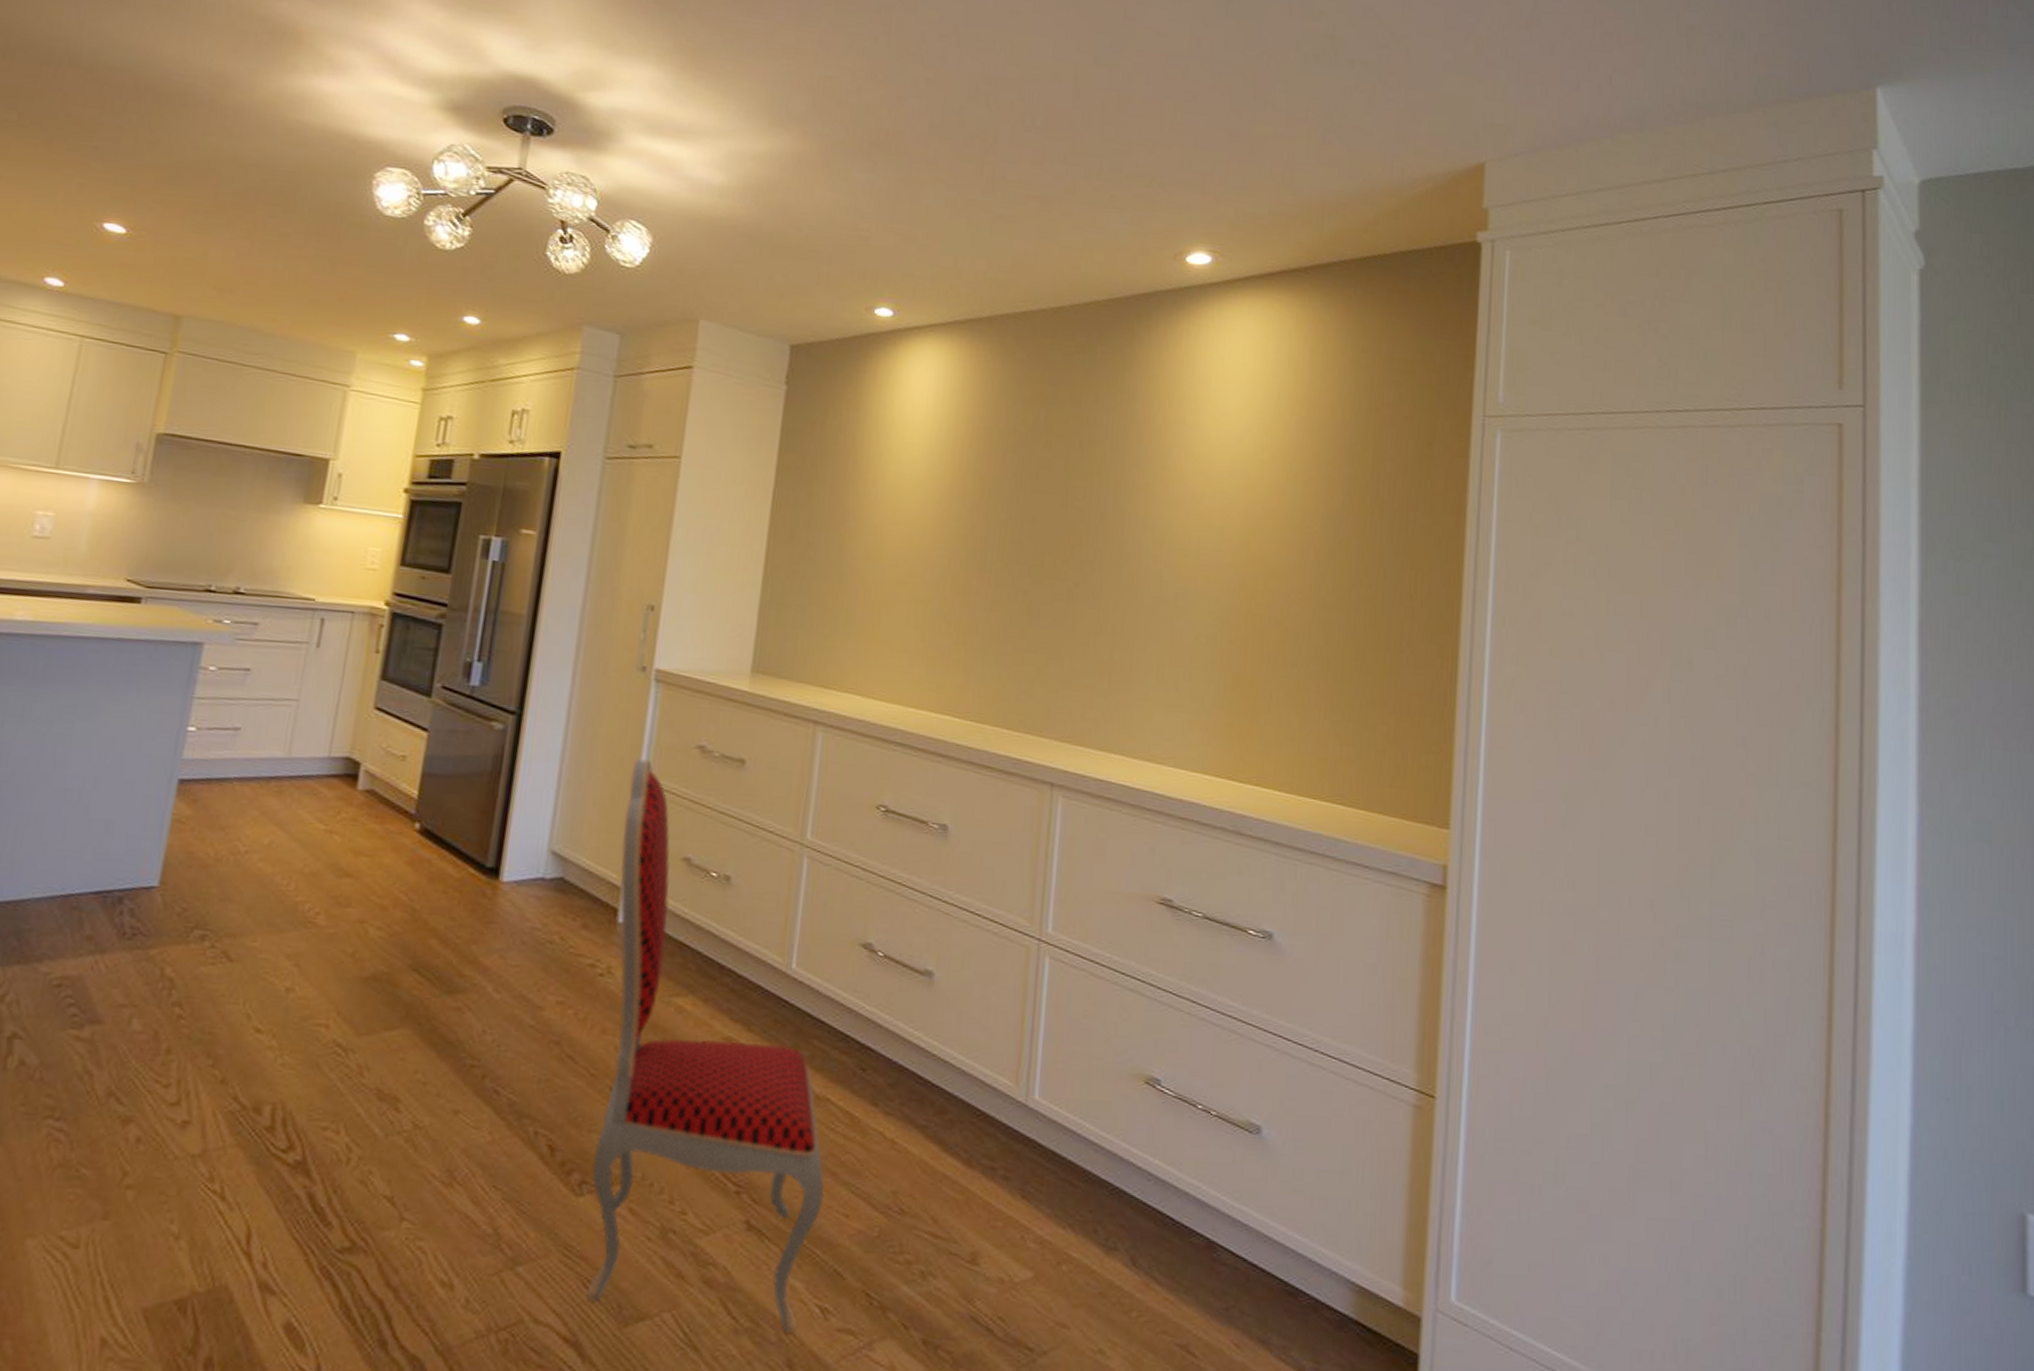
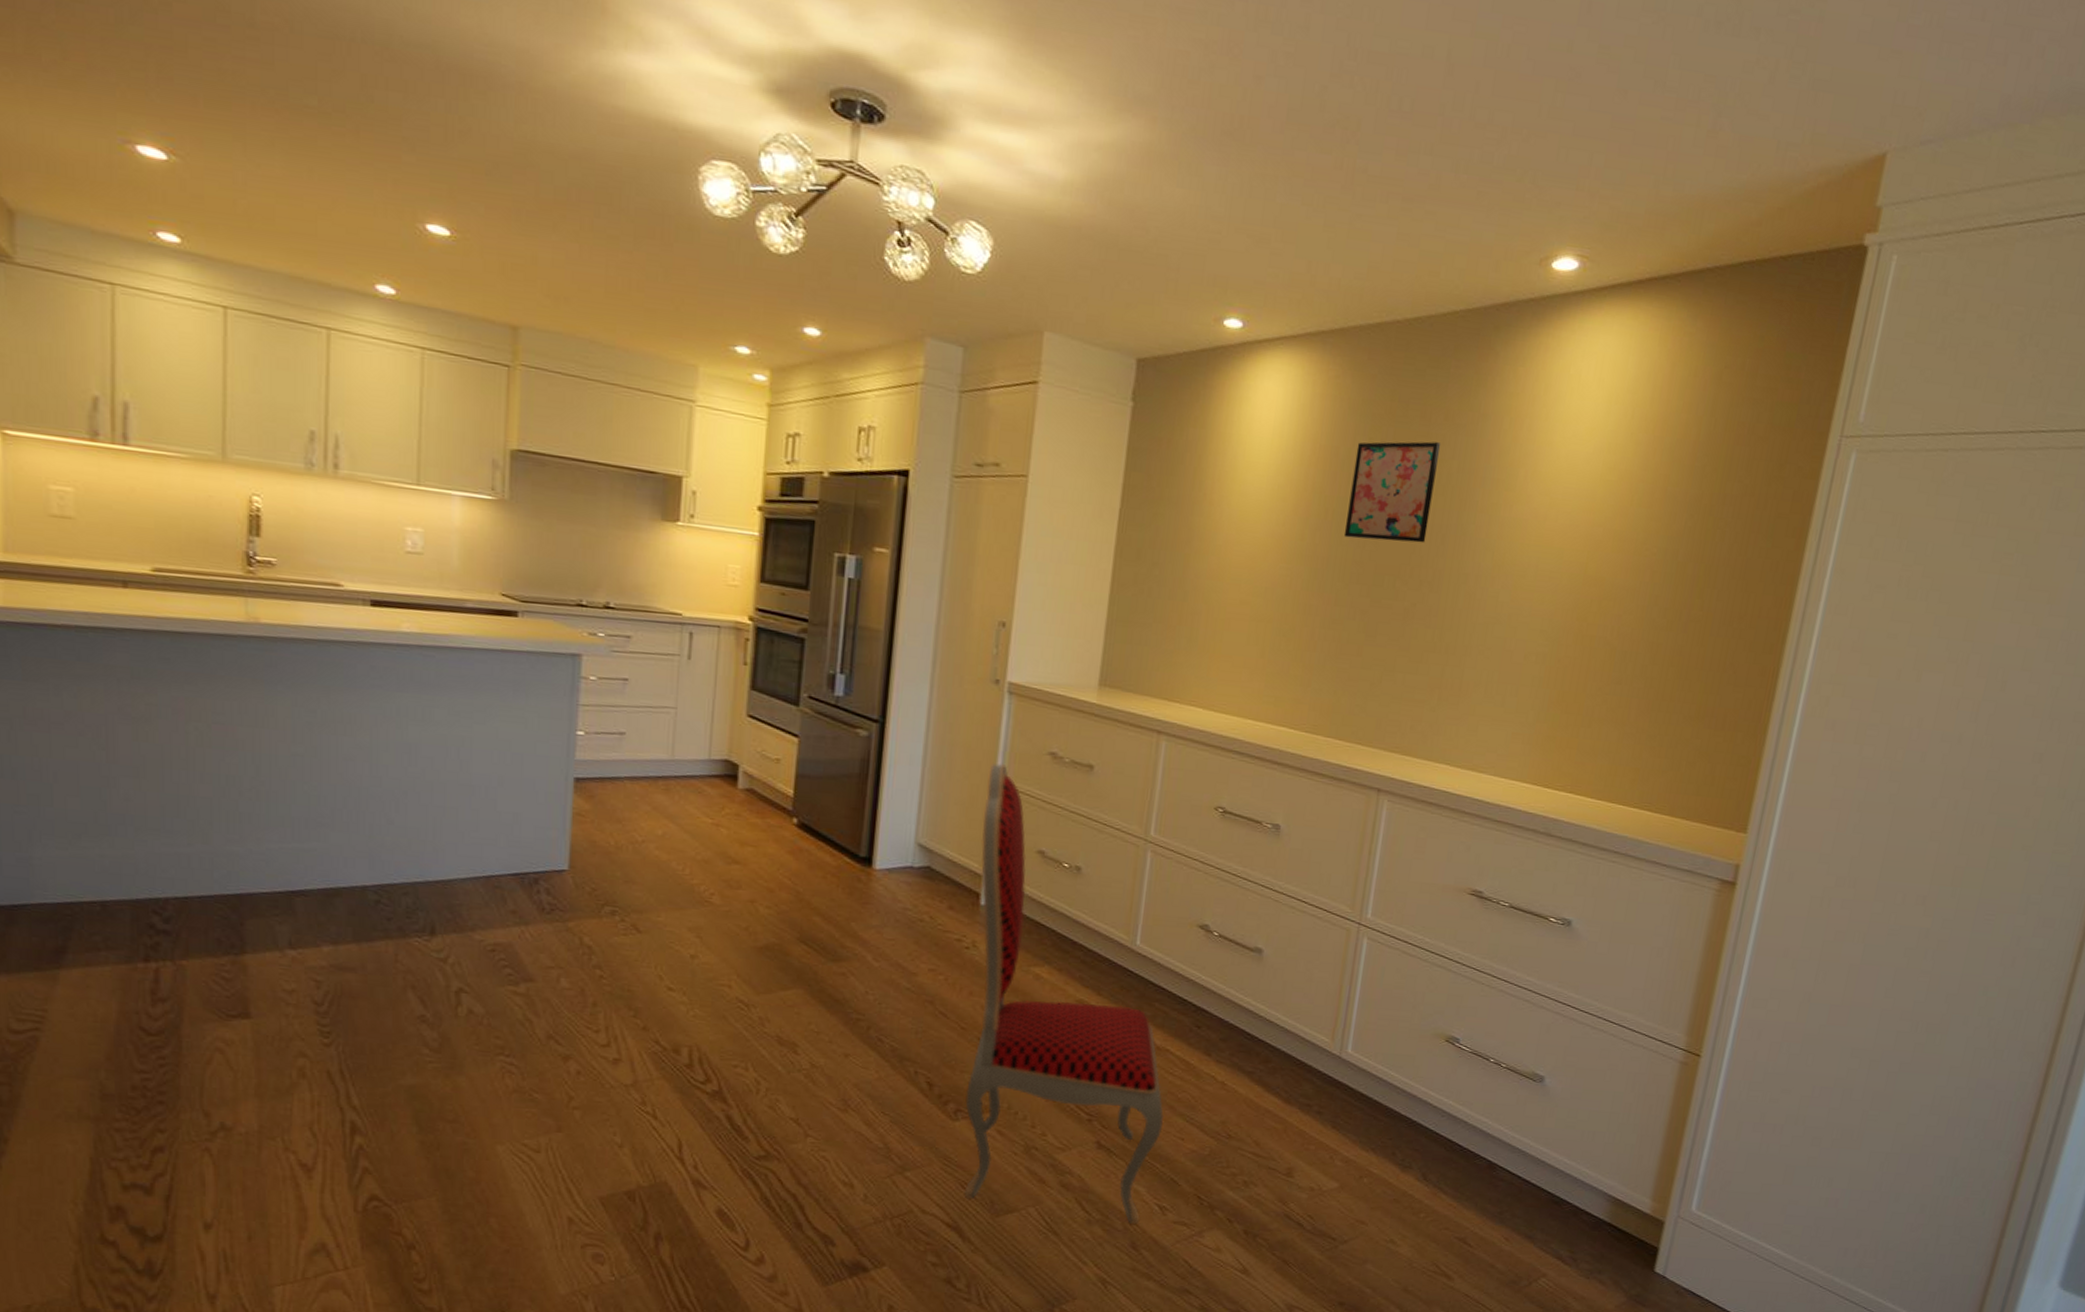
wall art: none [1001,422,1093,522] -> present [1343,441,1441,543]

